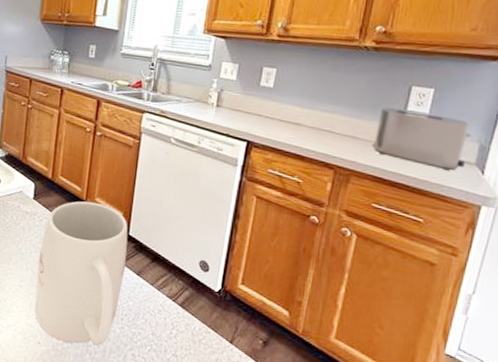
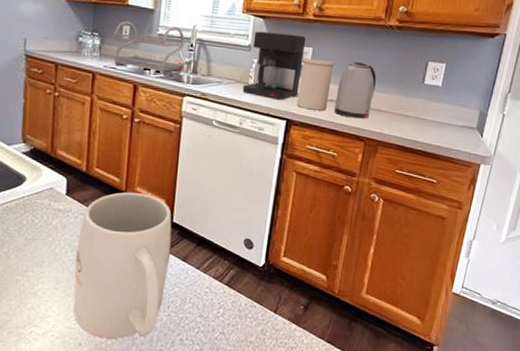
dish rack: none [80,41,147,93] -> present [113,21,185,76]
coffee maker: none [201,51,270,122] -> present [242,31,306,101]
canister: none [258,78,300,134] -> present [296,58,334,111]
kettle: none [299,84,349,146] -> present [333,62,376,119]
toaster: present [372,107,472,171] -> none [396,82,475,136]

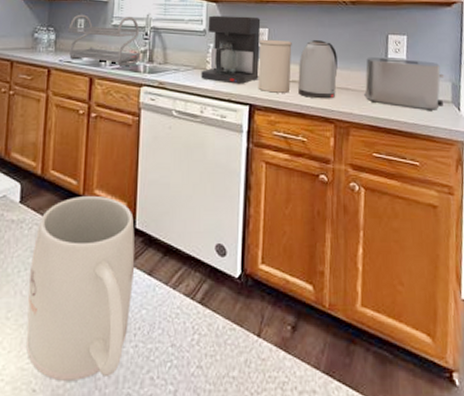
toaster: none [396,82,475,136] -> present [364,57,445,112]

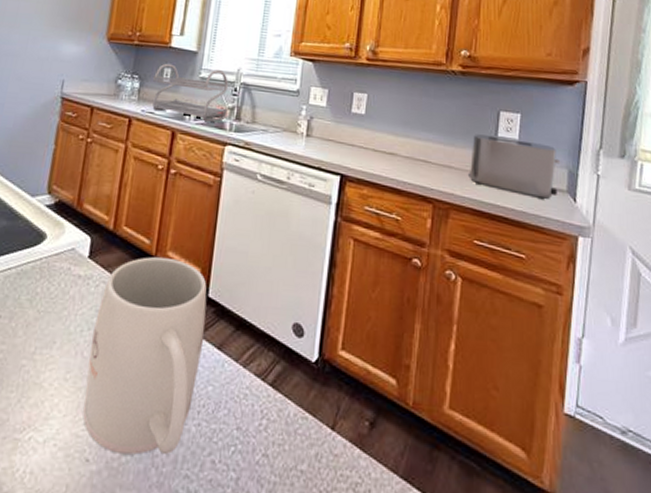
coffee maker: present [201,15,261,85] -> none [290,75,360,153]
canister: present [258,39,292,93] -> none [351,105,392,166]
kettle: present [297,40,338,99] -> none [394,110,441,177]

